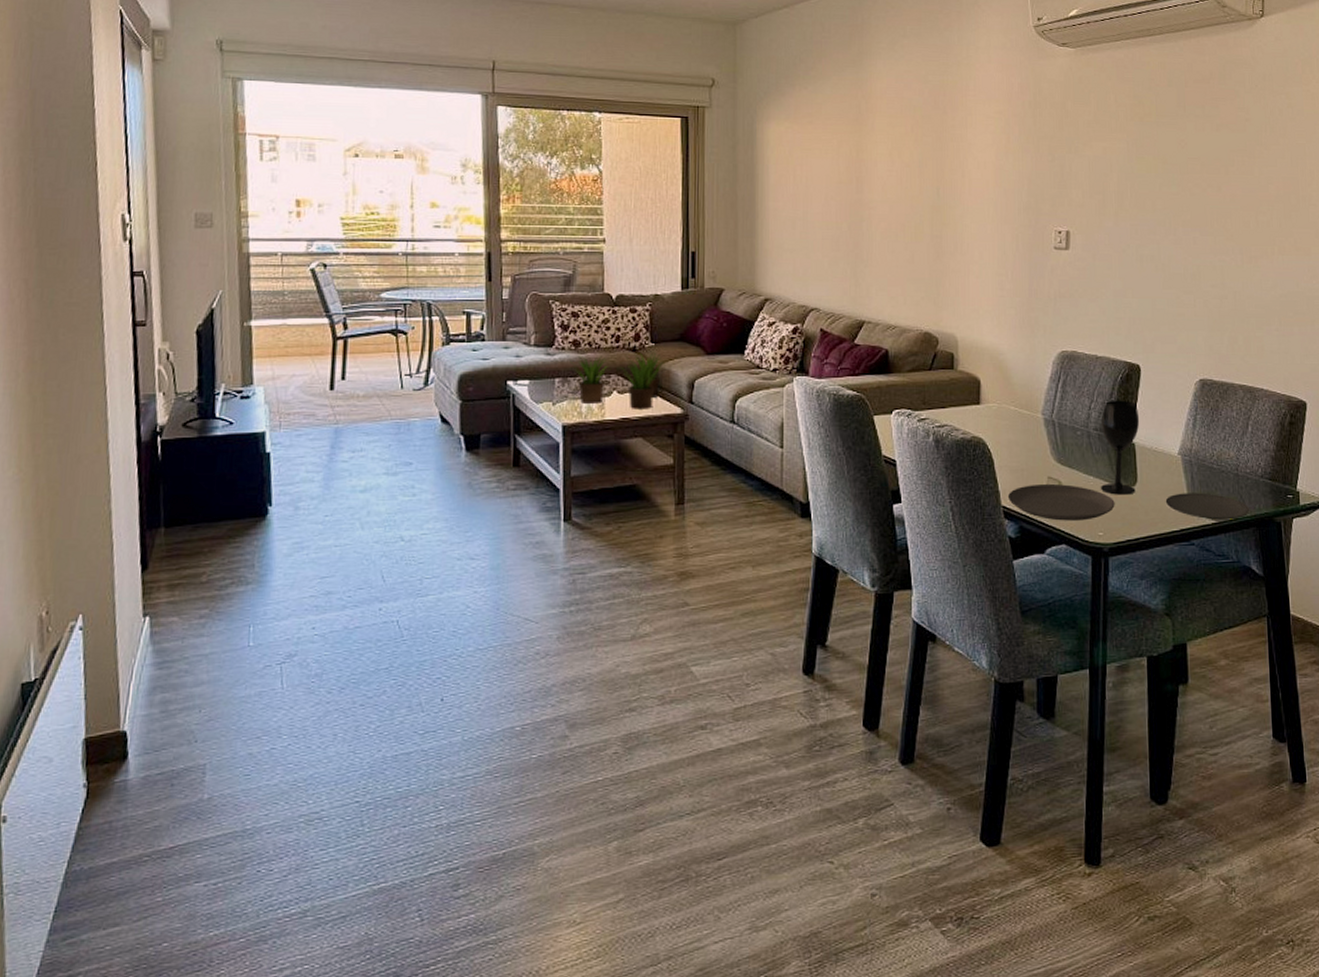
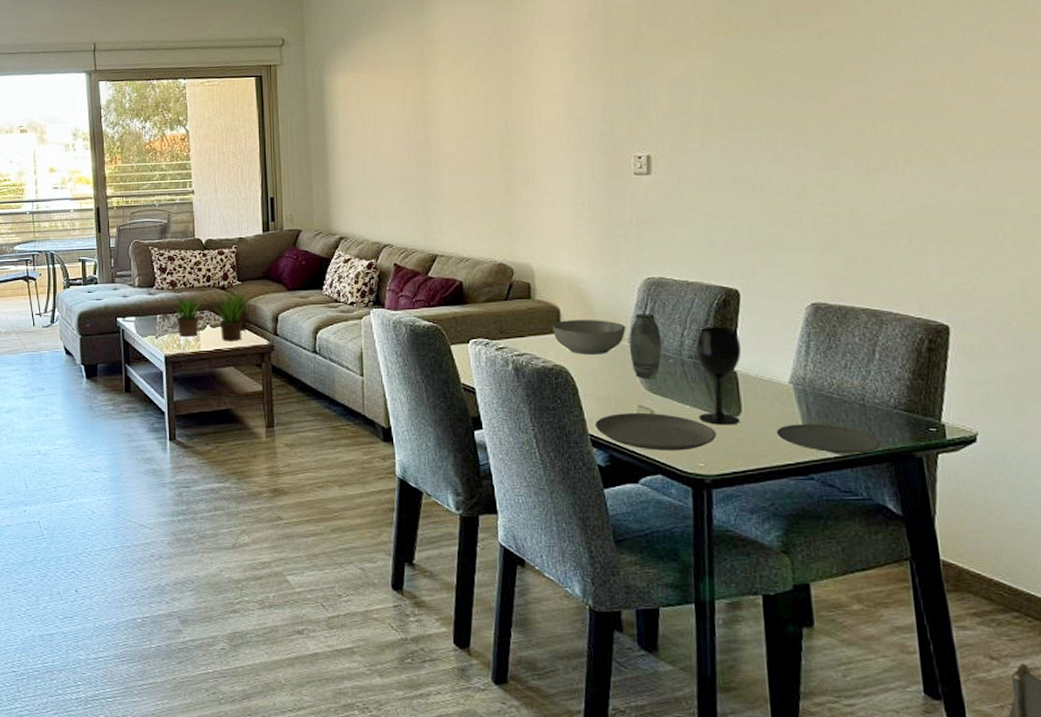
bowl: none [972,392,1040,426] -> present [551,320,626,355]
vase: none [1043,386,1071,450] -> present [629,313,662,378]

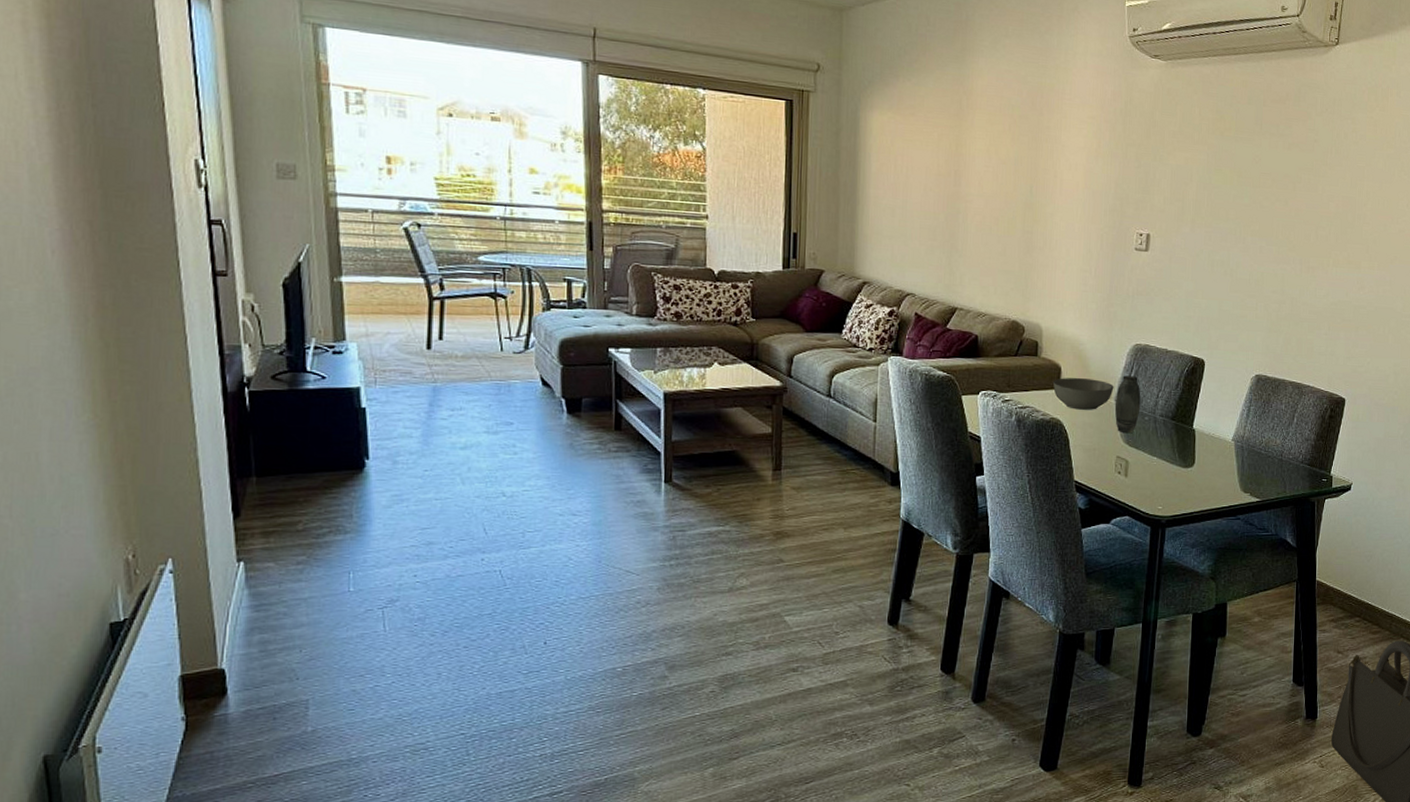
plant: present [168,291,250,341] -> none [671,327,765,381]
plate: present [594,413,717,451] -> none [1079,463,1174,496]
wine glass: present [696,326,742,425] -> none [1162,390,1201,474]
plate: present [776,424,882,454] -> none [1218,474,1290,499]

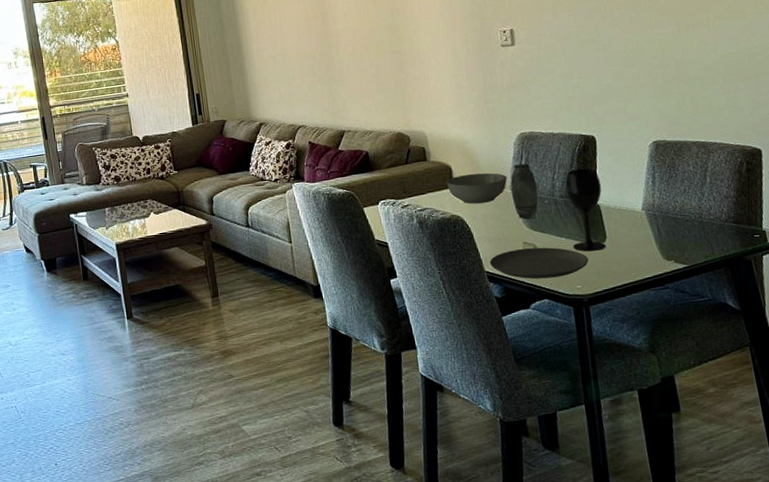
plate: none [1079,463,1174,496] -> present [489,247,589,279]
wine glass: none [1162,390,1201,474] -> present [565,168,606,252]

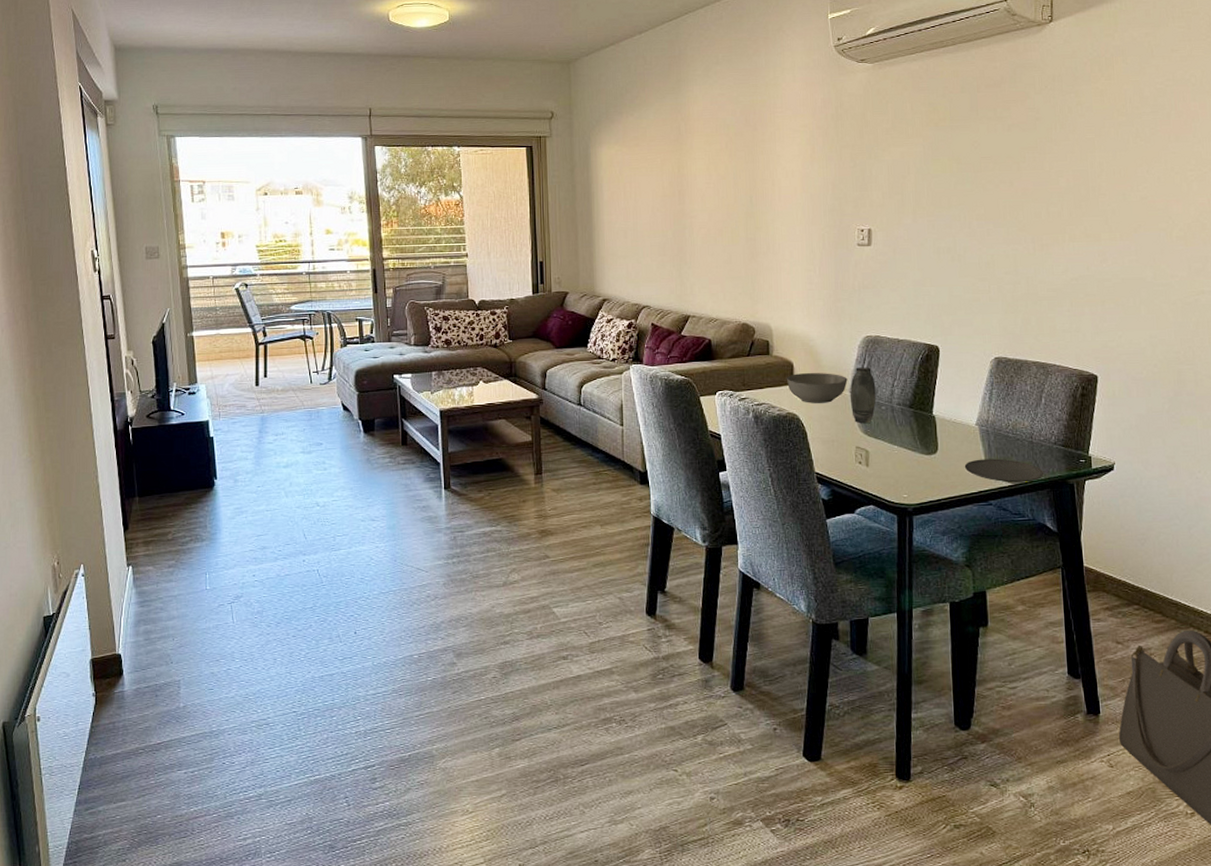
plate: present [489,247,589,279] -> none [820,453,918,485]
wine glass: present [565,168,606,252] -> none [904,377,940,462]
plate: none [635,241,719,265] -> present [964,458,1044,483]

